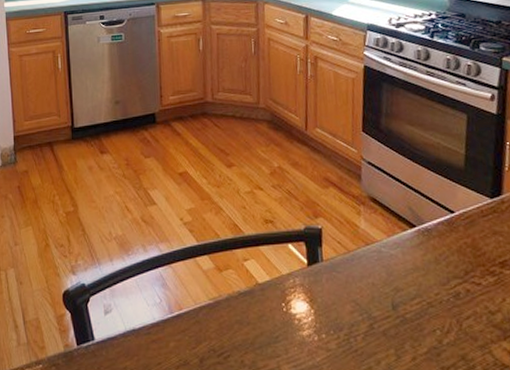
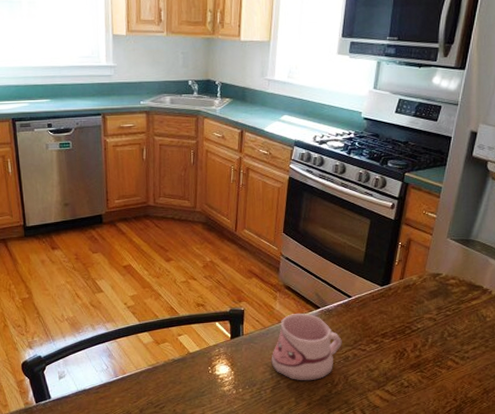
mug: none [359,234,449,326] -> present [271,313,342,381]

